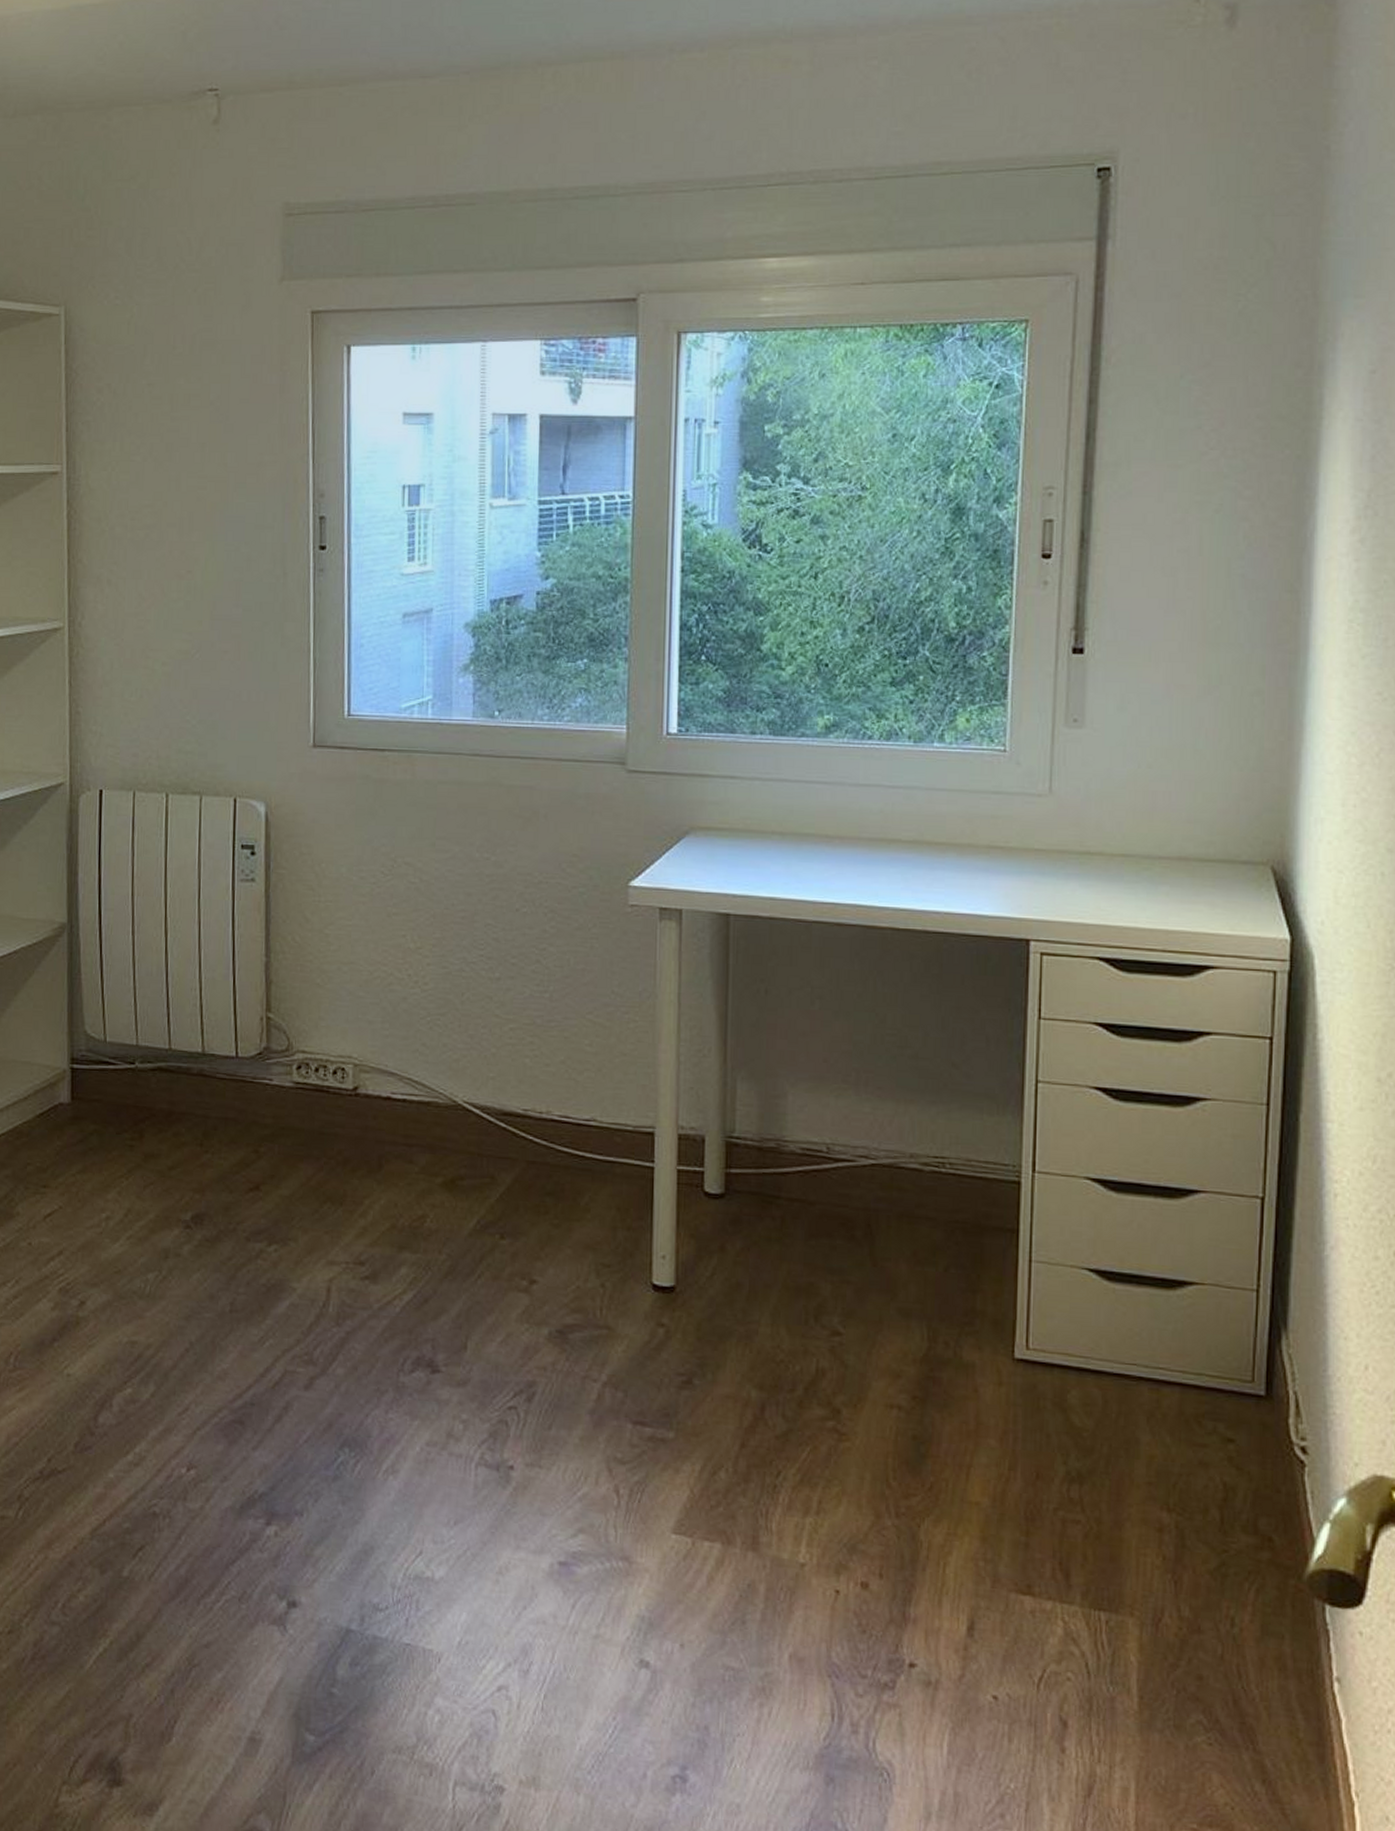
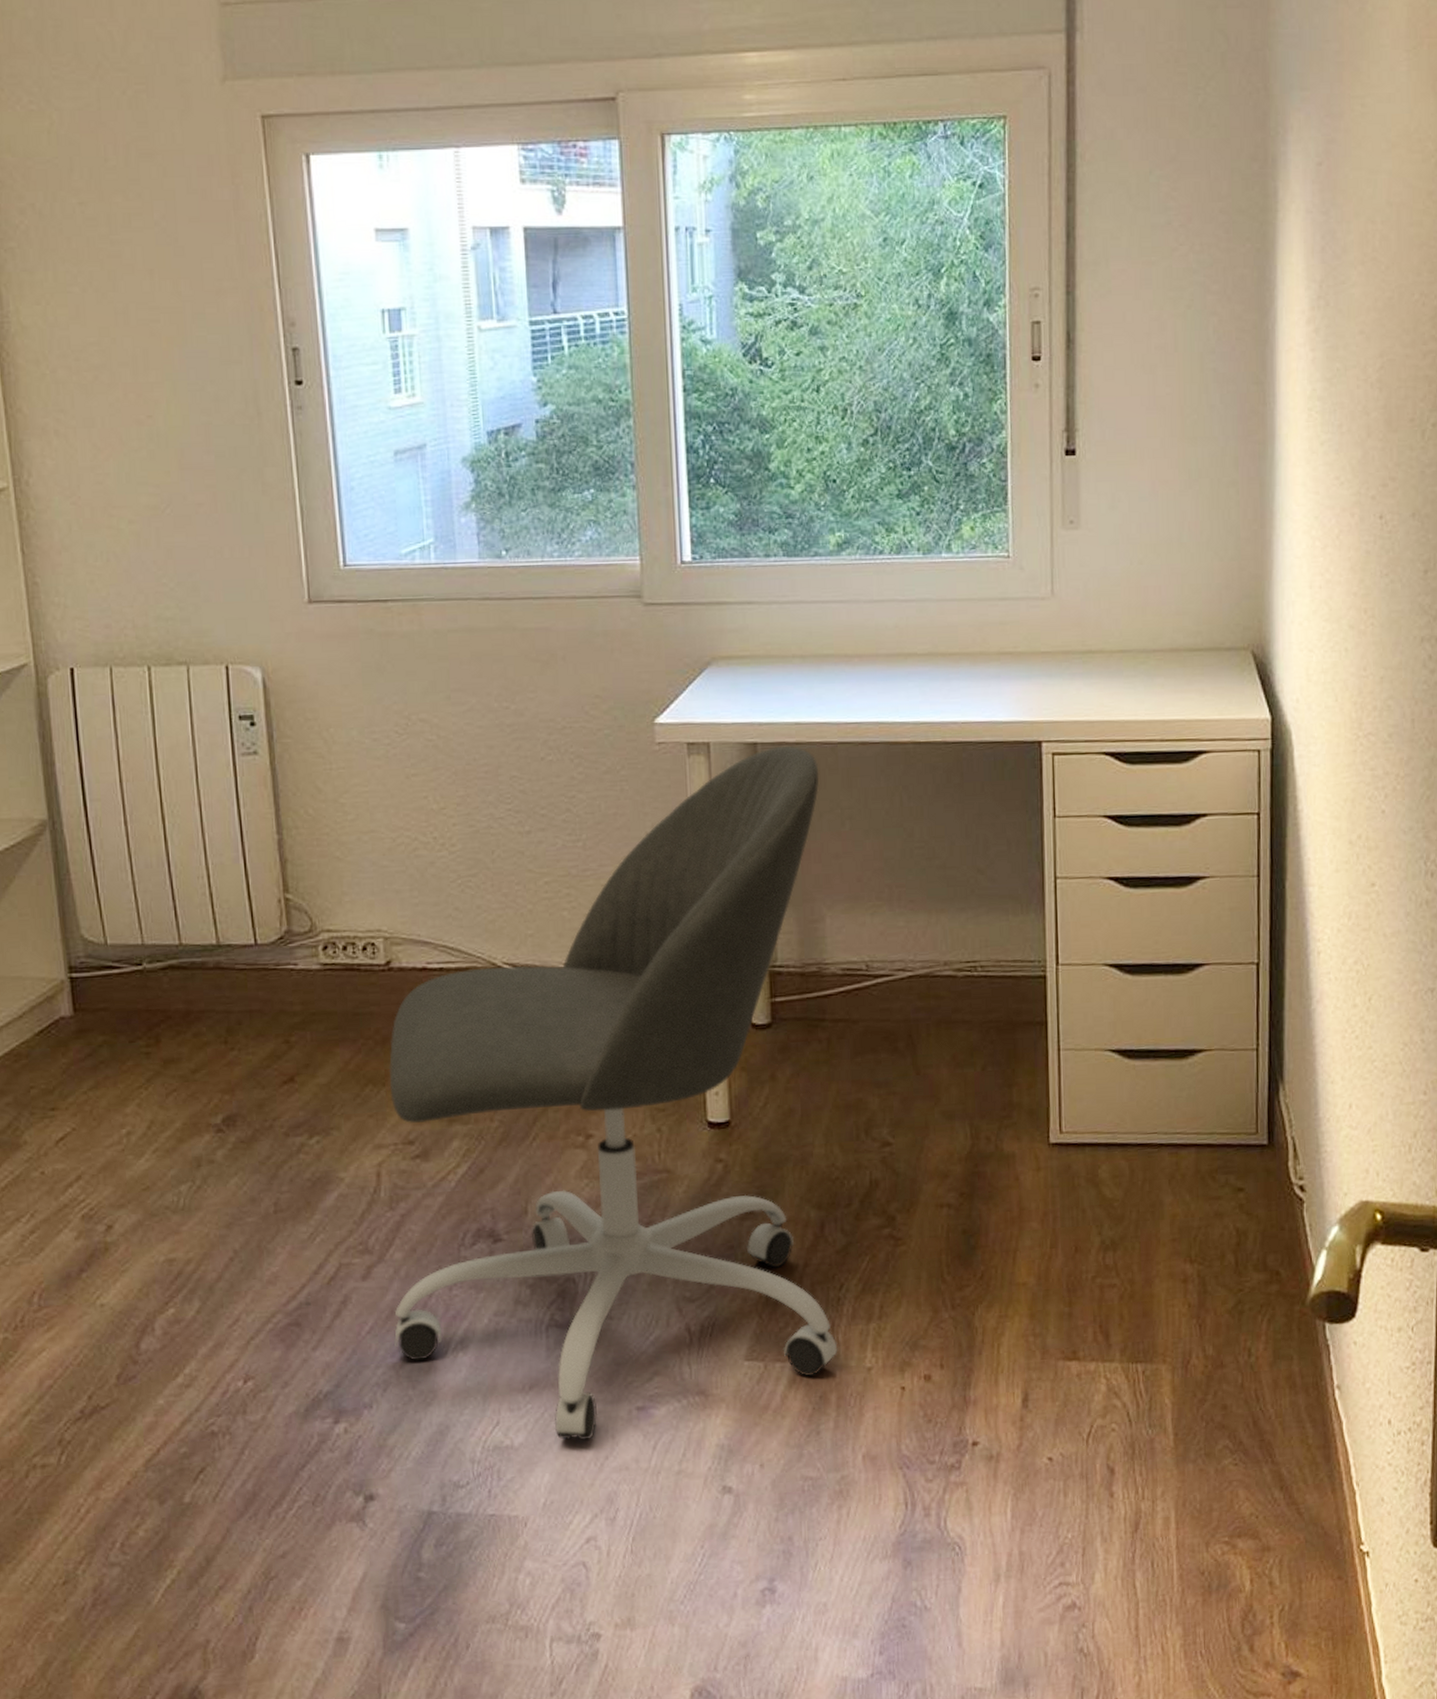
office chair: none [329,920,792,1587] -> present [388,746,838,1441]

